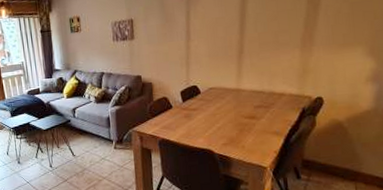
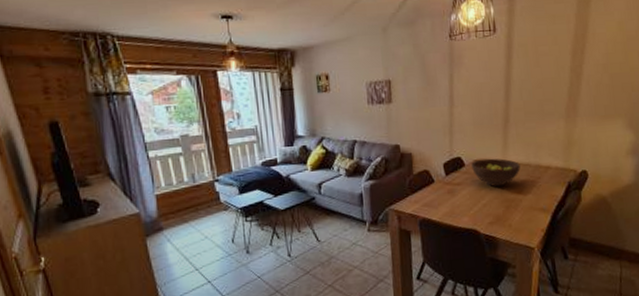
fruit bowl: none [207,86,254,112] -> present [471,158,520,187]

